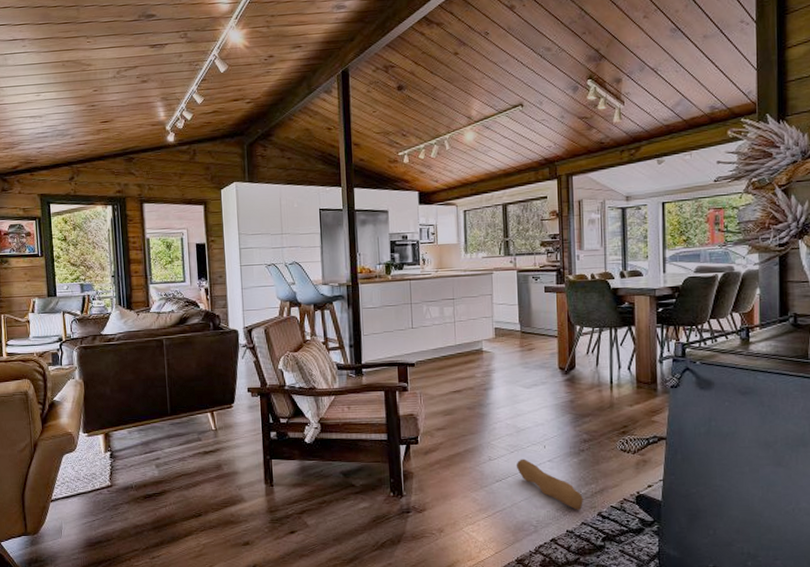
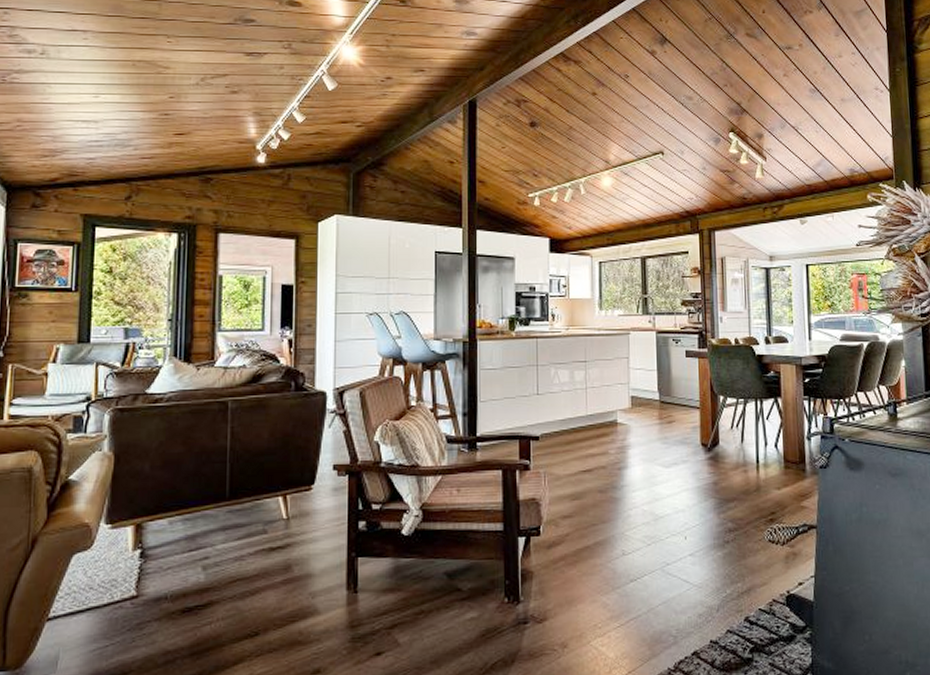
dog toy: present [516,459,583,510] -> none [653,552,729,615]

